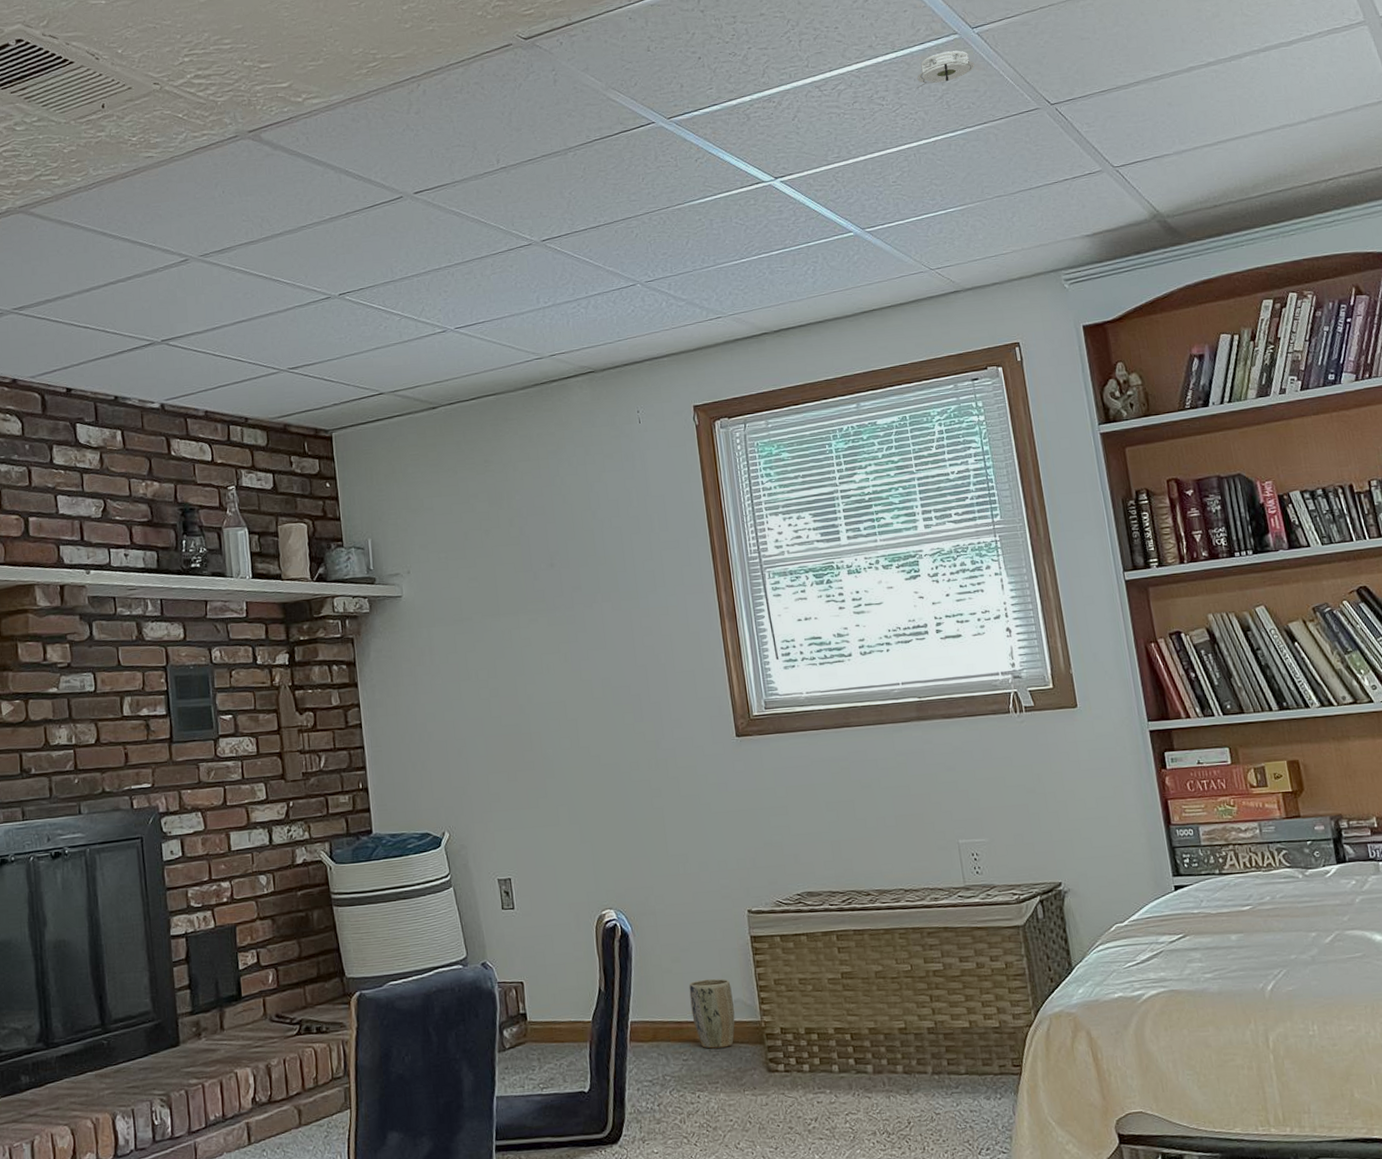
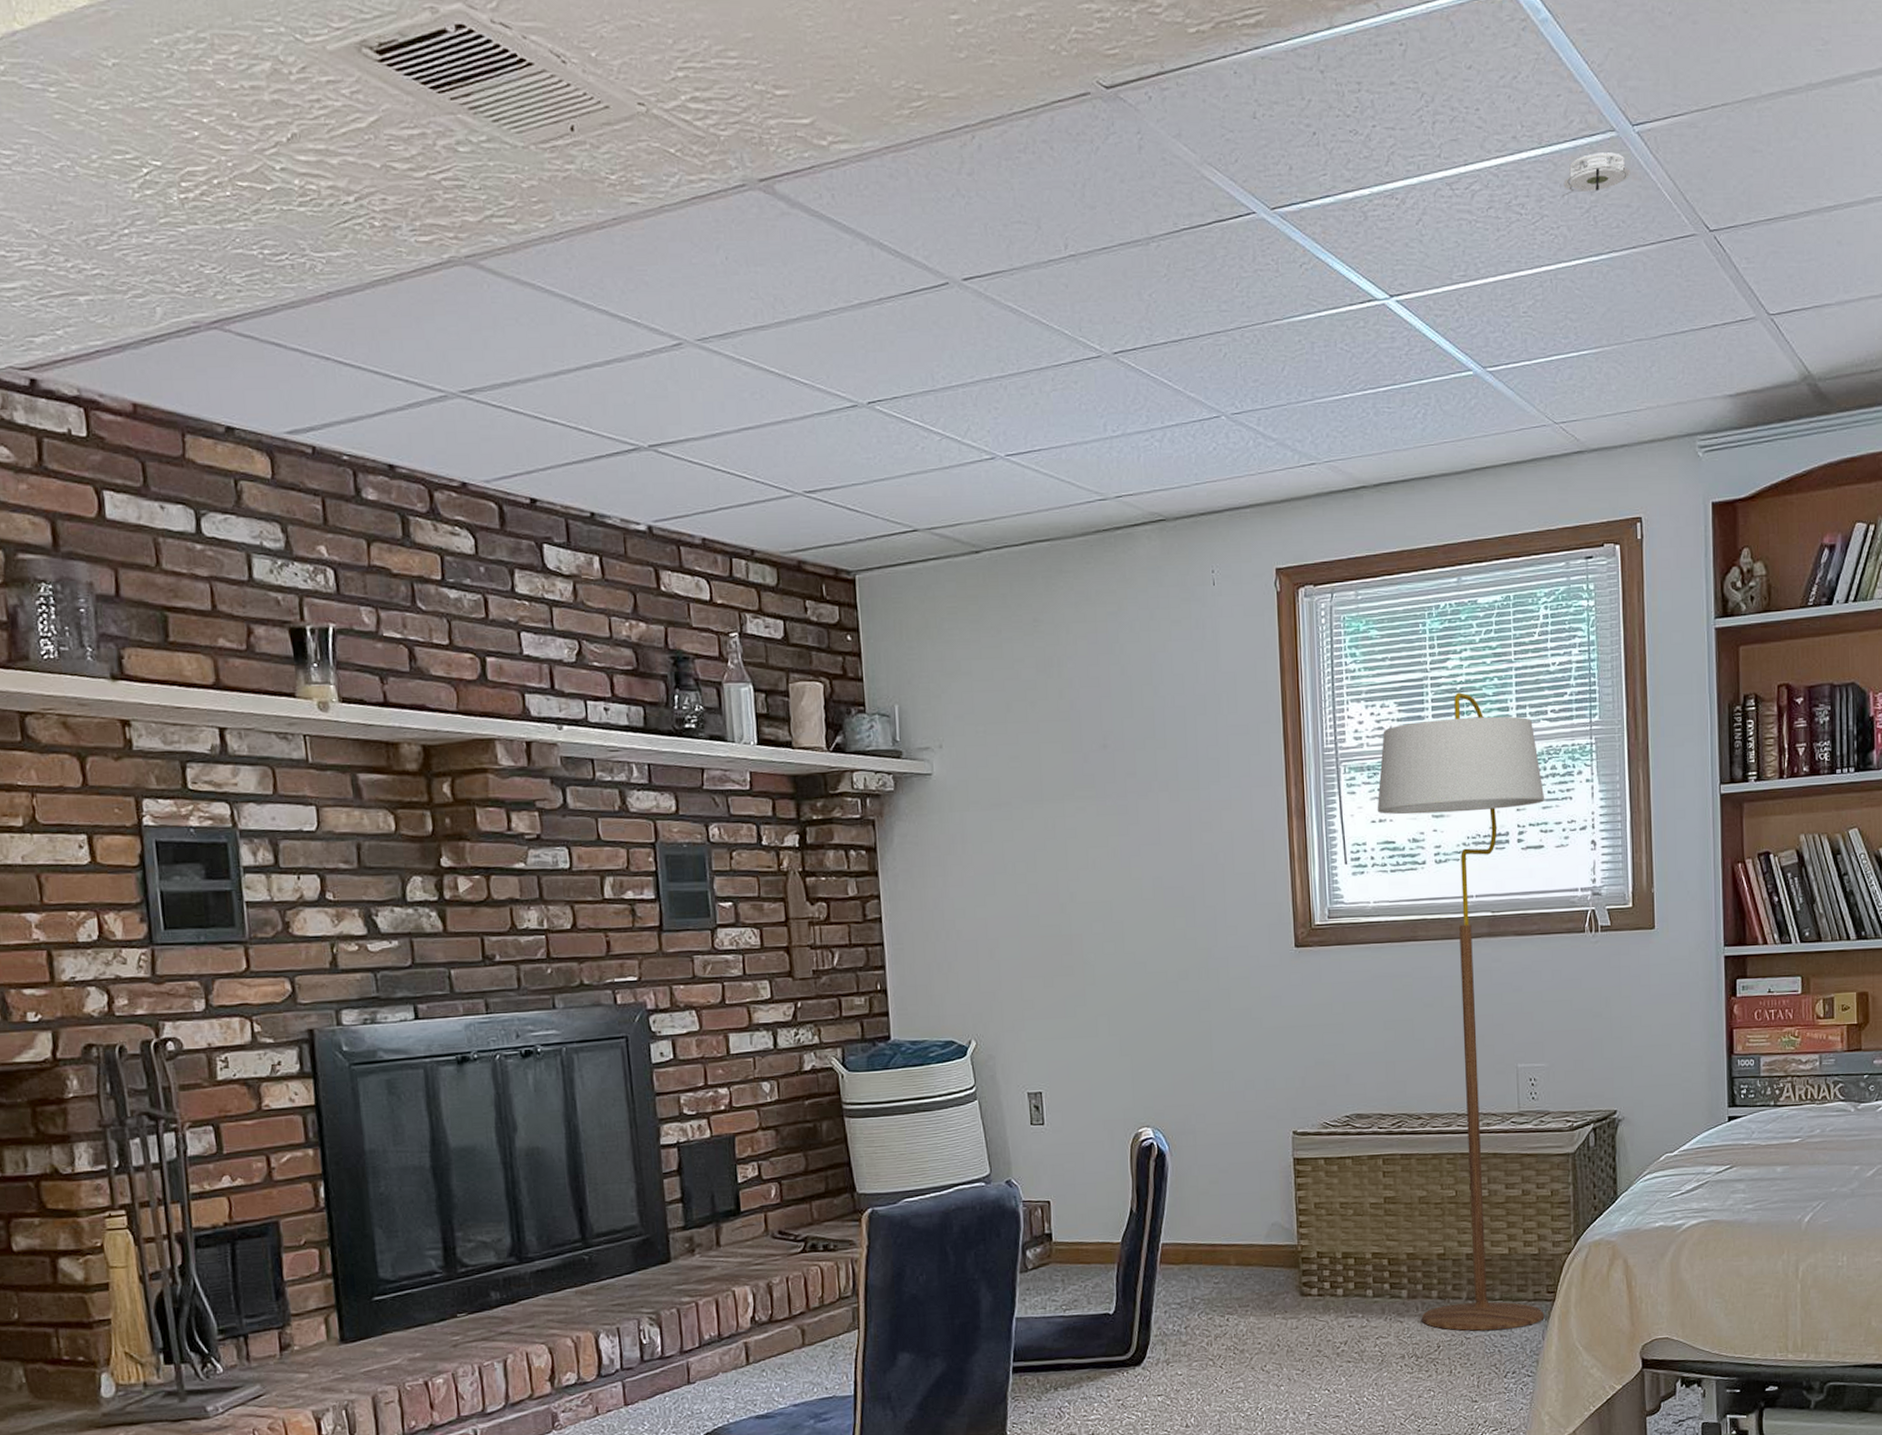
plant pot: present [688,978,735,1049] -> none [1225,1201,1271,1272]
floor lamp: none [801,502,1013,1106] -> present [1377,692,1545,1331]

